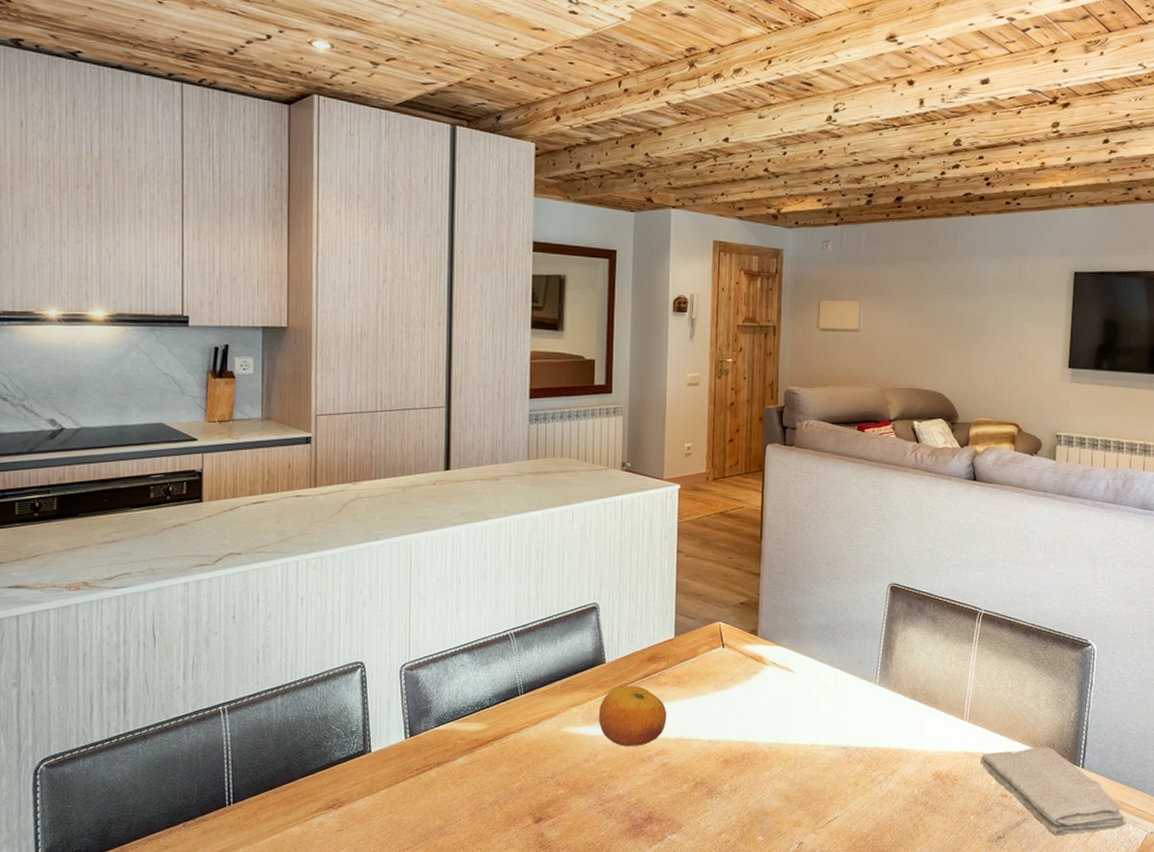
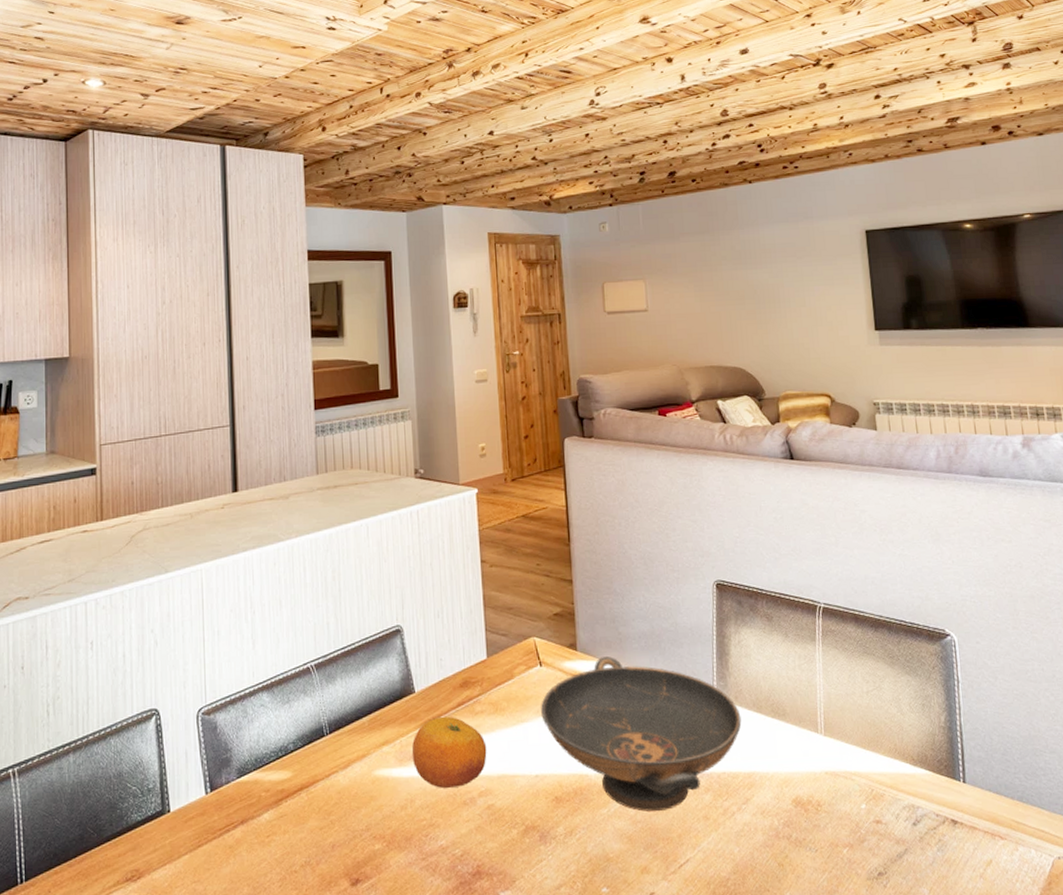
decorative bowl: none [719,642,898,776] -> present [541,655,742,812]
washcloth: present [981,746,1127,836] -> none [845,759,1027,869]

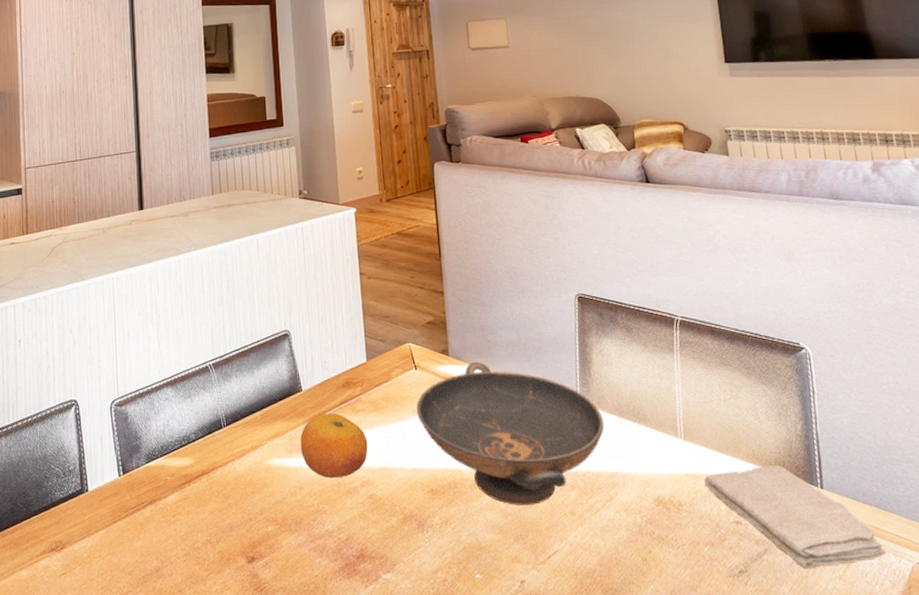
washcloth: none [845,759,1027,869] -> present [704,464,886,569]

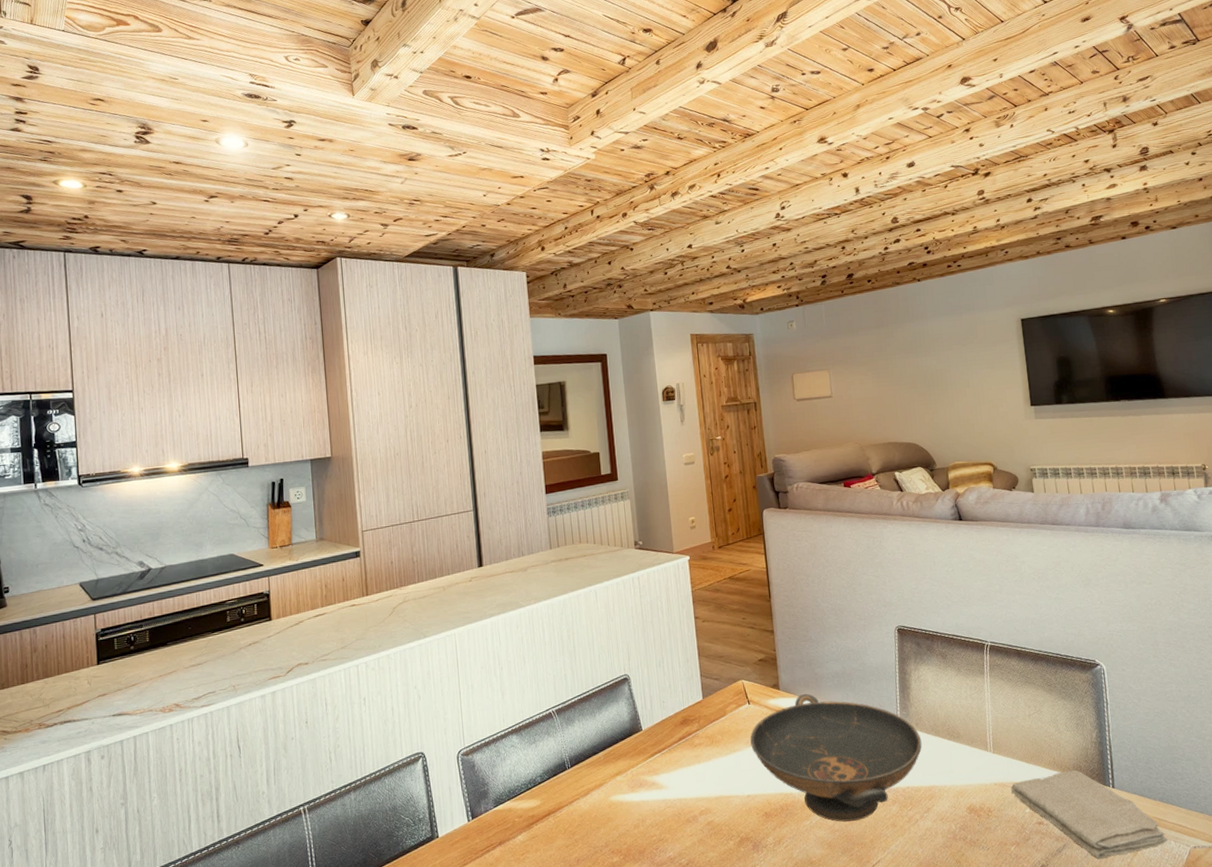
fruit: present [300,413,368,478] -> none [641,749,706,809]

